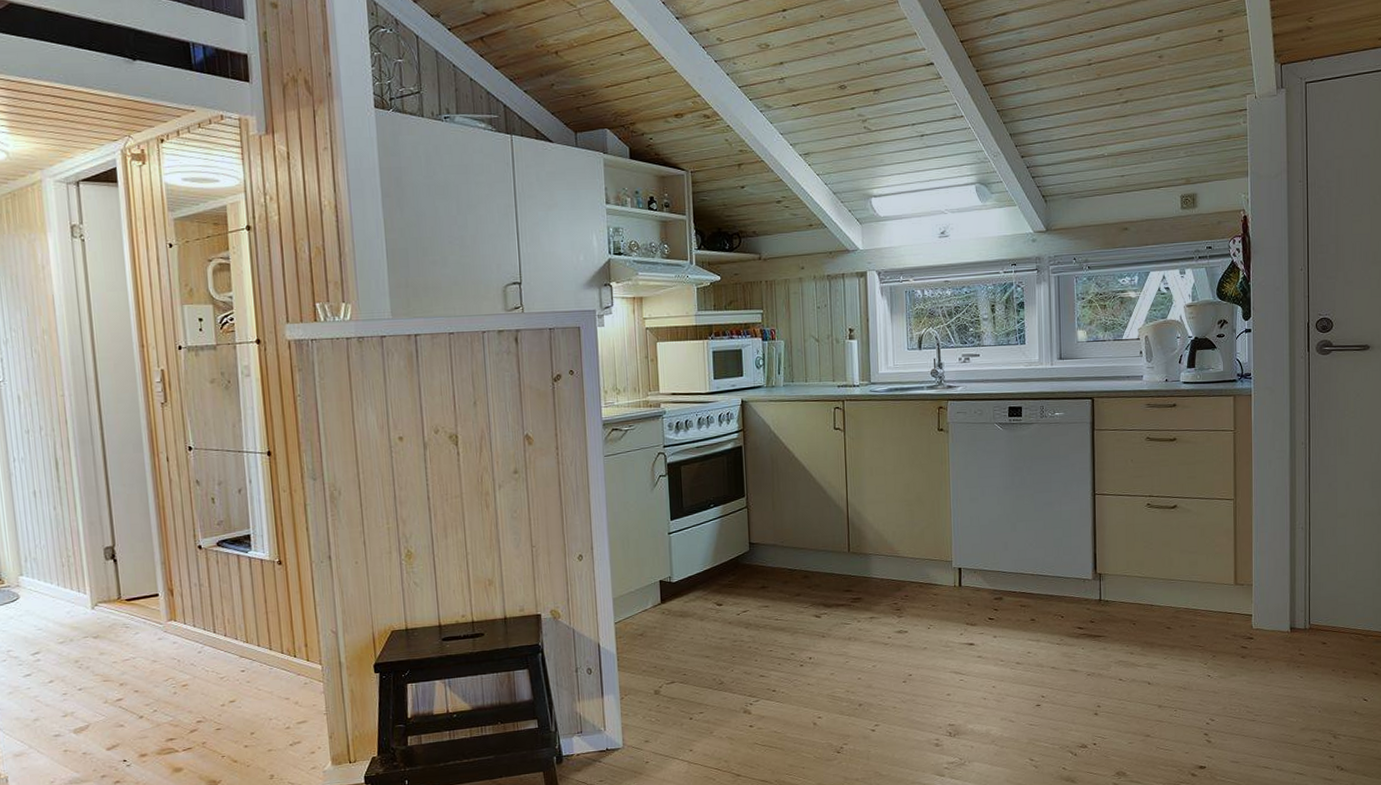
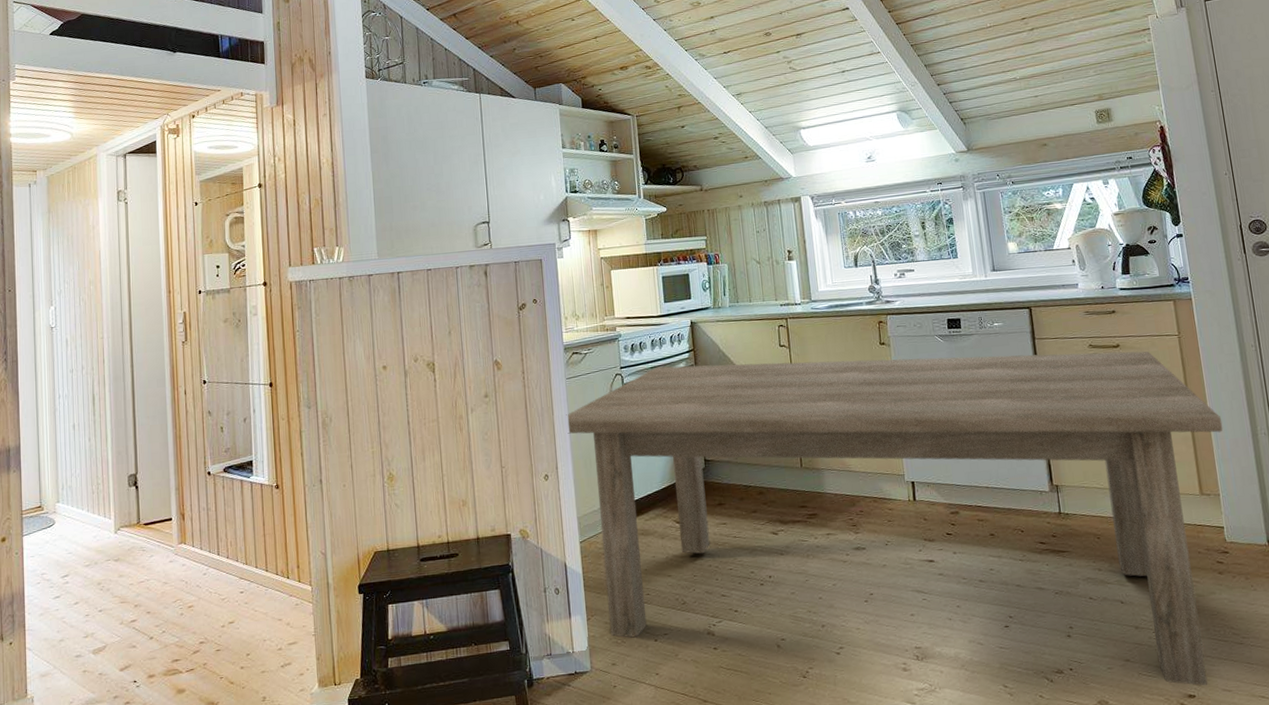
dining table: none [603,445,1264,758] -> present [566,351,1223,686]

